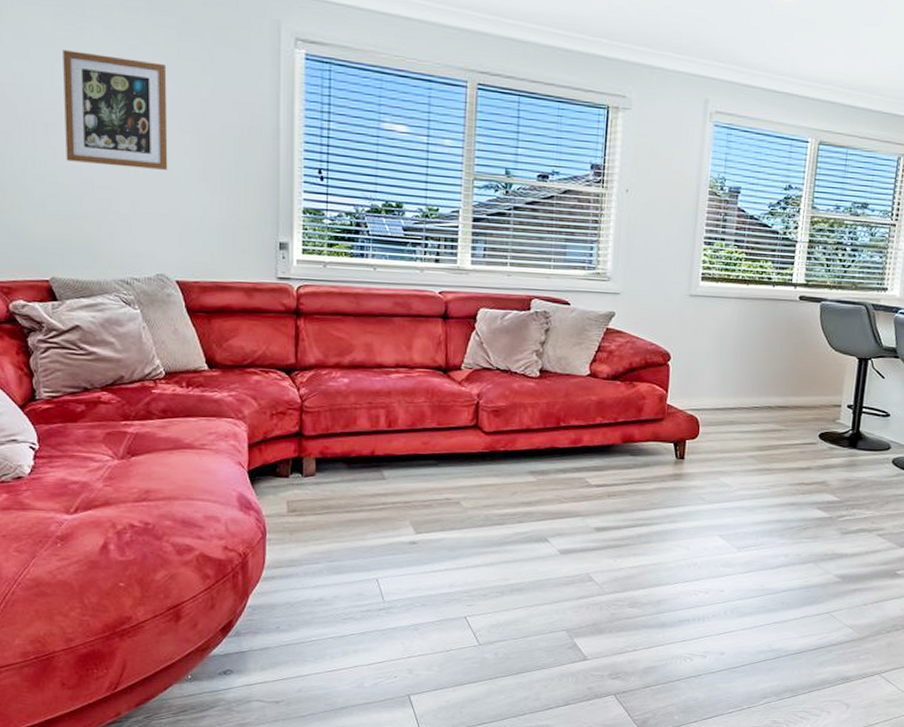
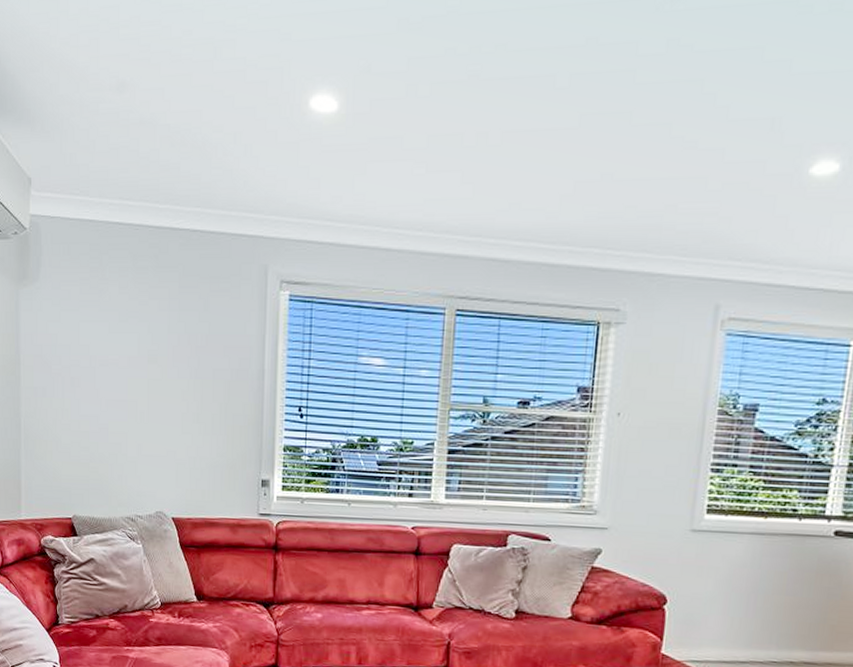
wall art: present [63,50,168,170] -> none [87,311,169,415]

